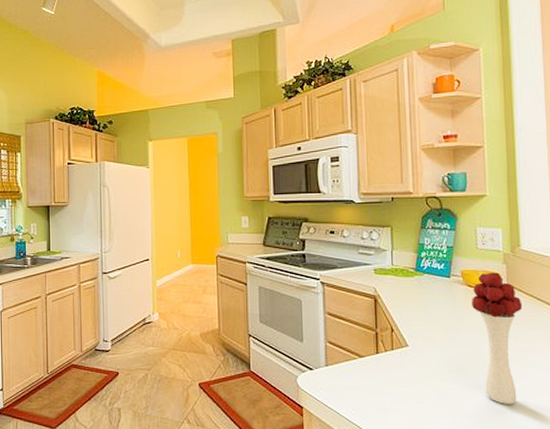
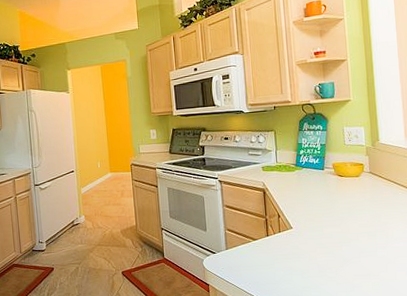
flower bouquet: present [471,272,523,404] -> none [341,163,383,270]

